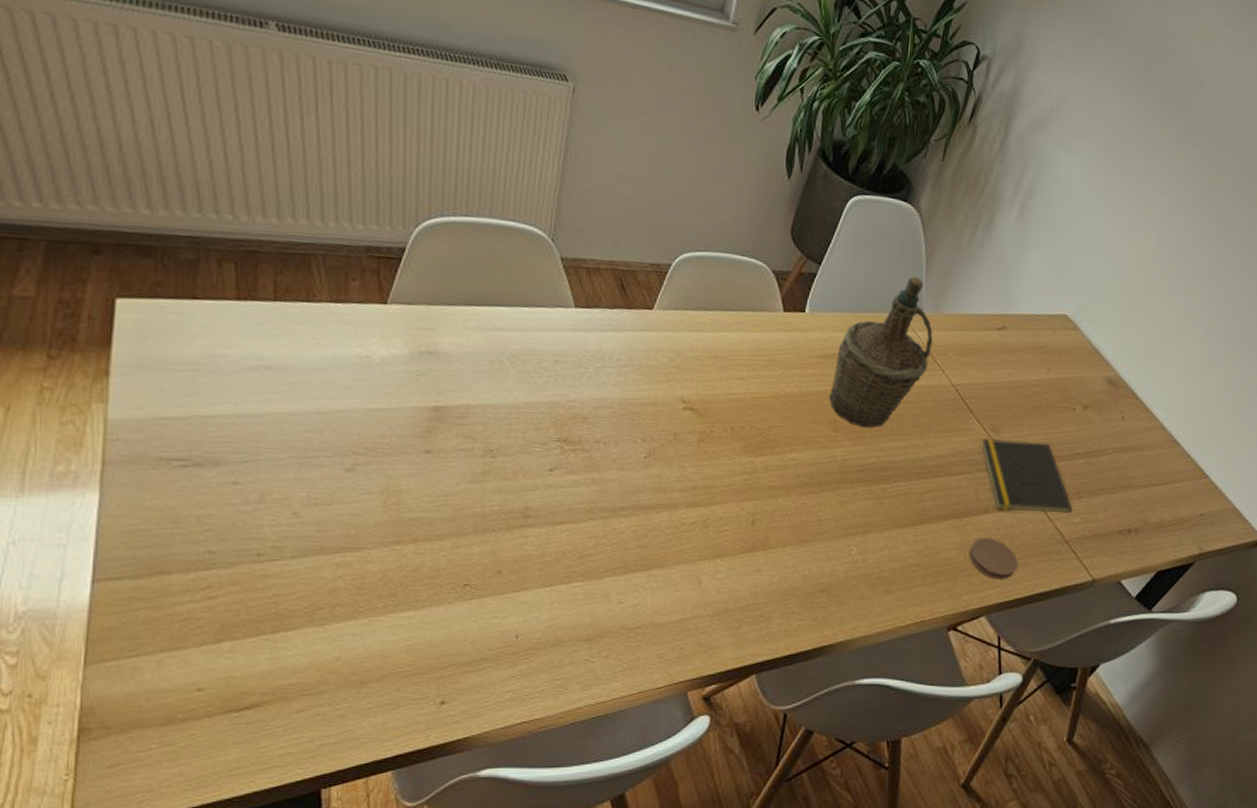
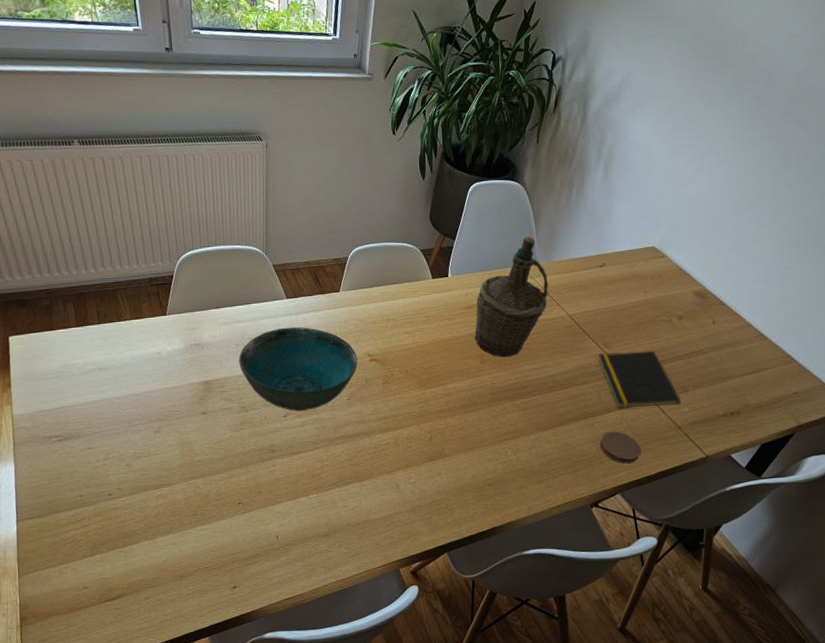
bowl: none [491,347,667,466] -> present [239,327,358,412]

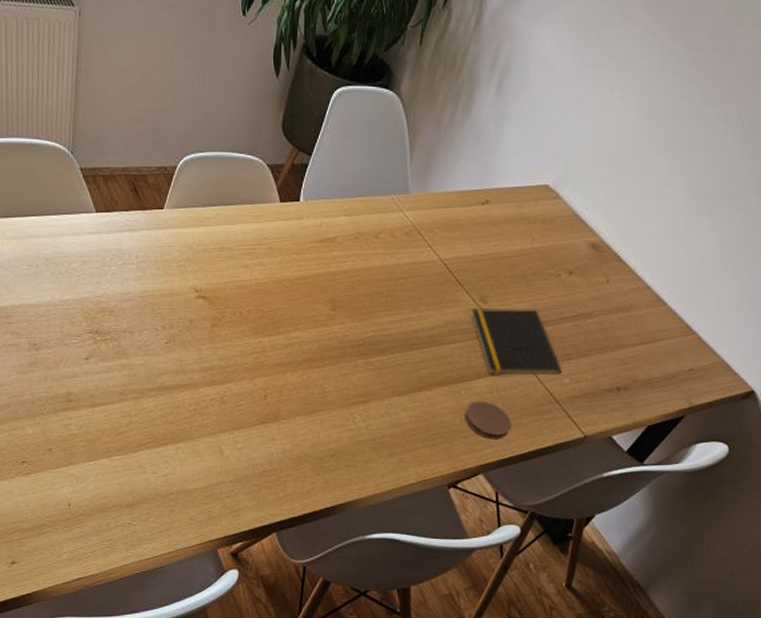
bowl: present [239,327,358,412] -> none [31,248,182,354]
bottle: present [474,236,549,358] -> none [326,159,421,305]

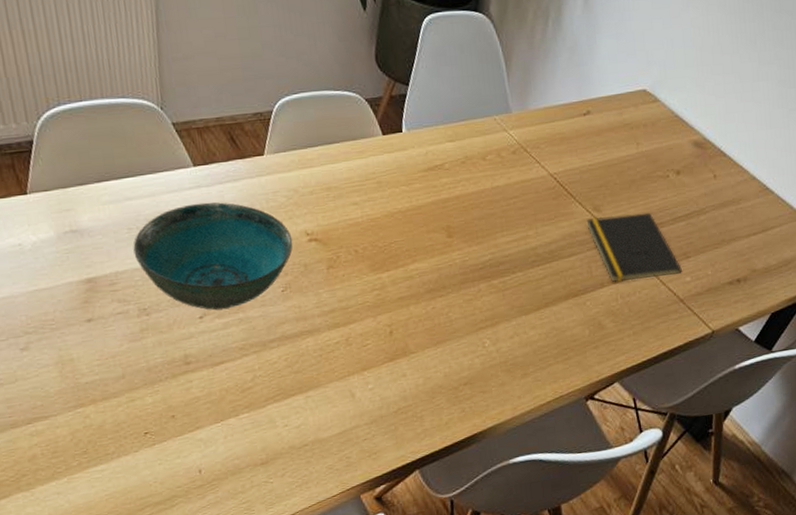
bowl: none [31,248,182,354] -> present [133,202,293,311]
coaster: present [464,401,512,440] -> none [592,309,641,347]

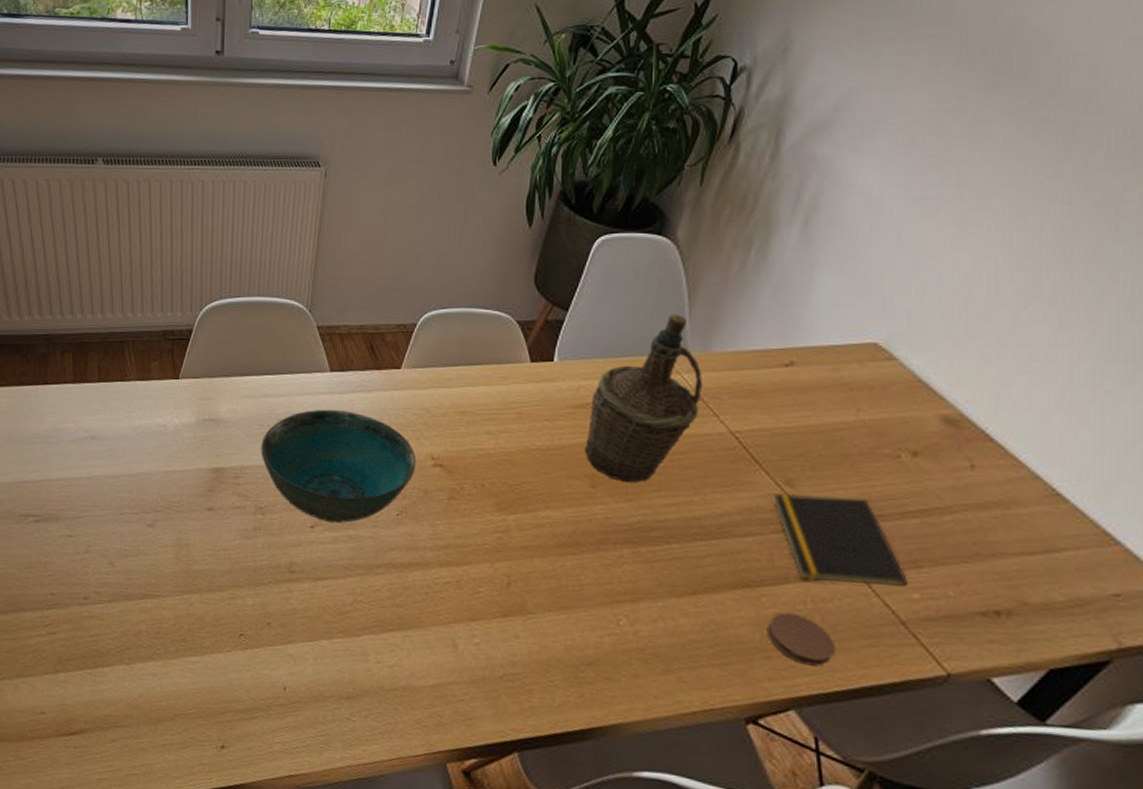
bottle: none [438,79,526,229] -> present [584,313,703,483]
coaster: none [592,309,641,347] -> present [766,612,836,667]

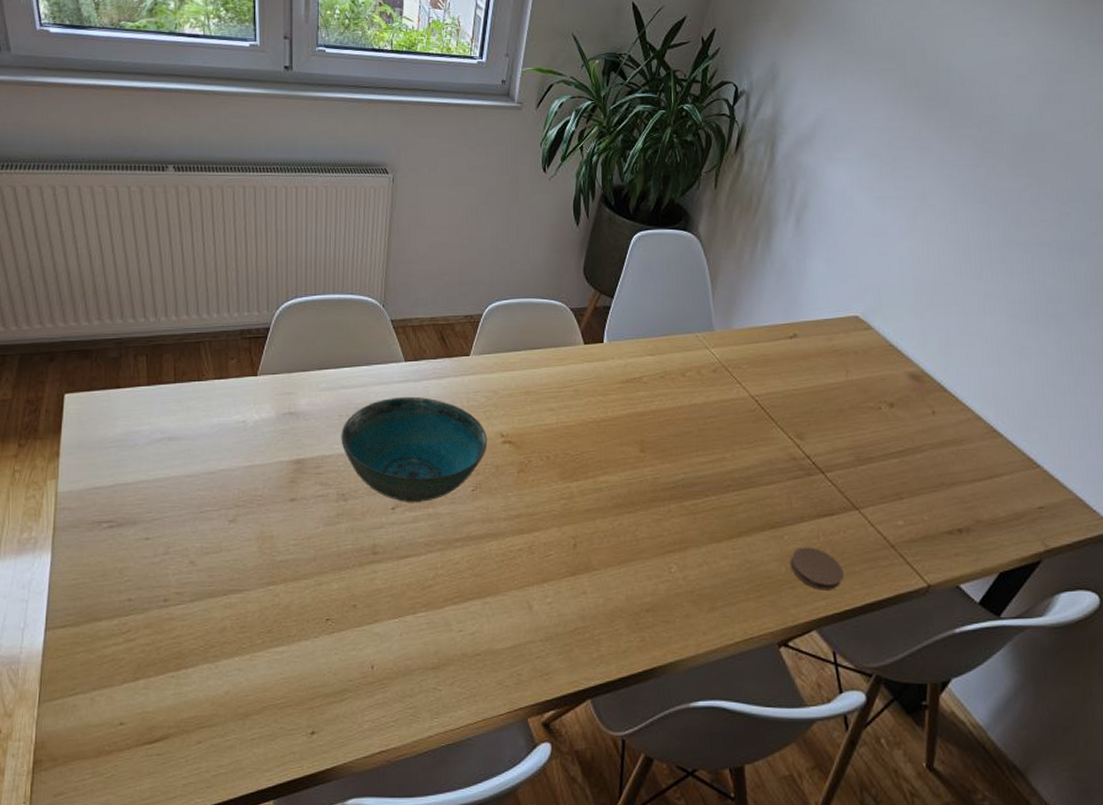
bottle: present [584,313,703,483] -> none [633,297,727,446]
notepad: present [773,493,908,588] -> none [788,445,894,518]

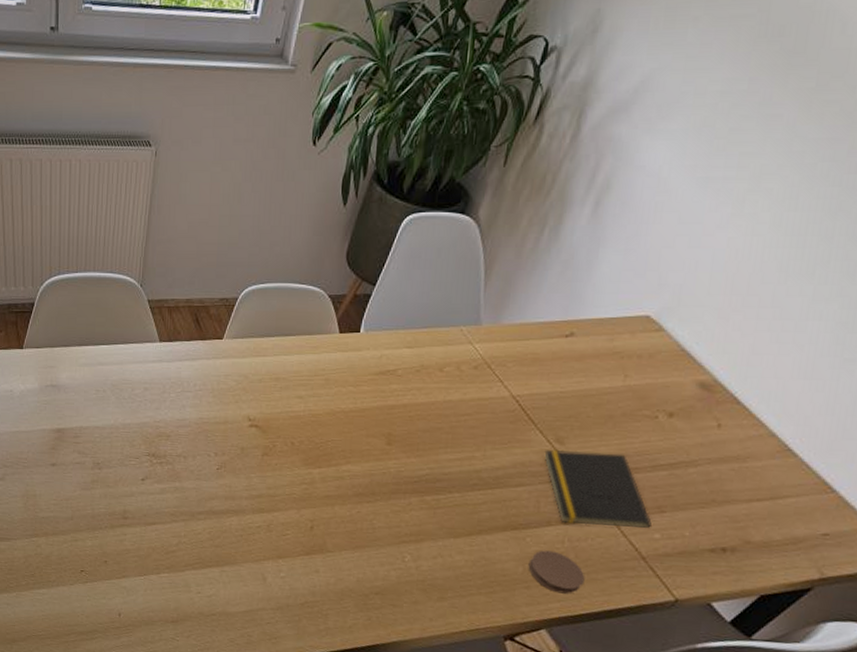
bowl: present [341,396,488,503] -> none [97,376,235,477]
notepad: none [788,445,894,518] -> present [544,449,652,529]

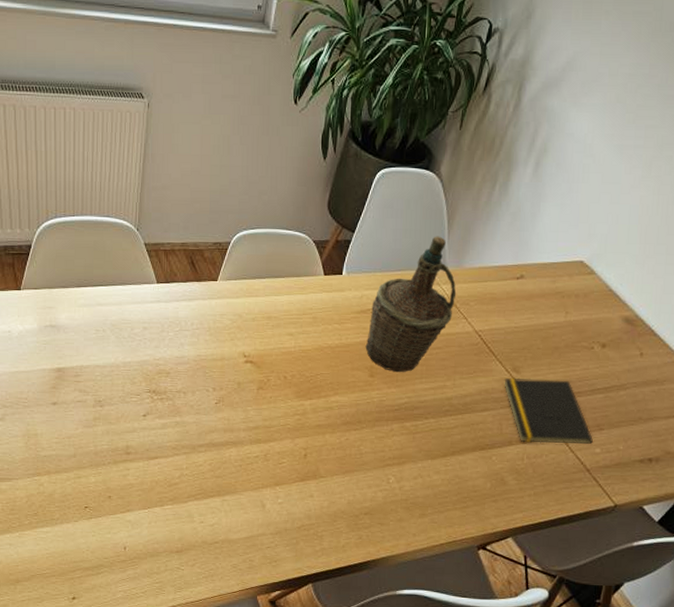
bottle: none [383,288,492,441] -> present [365,236,457,373]
coaster: present [528,550,585,594] -> none [495,467,542,505]

